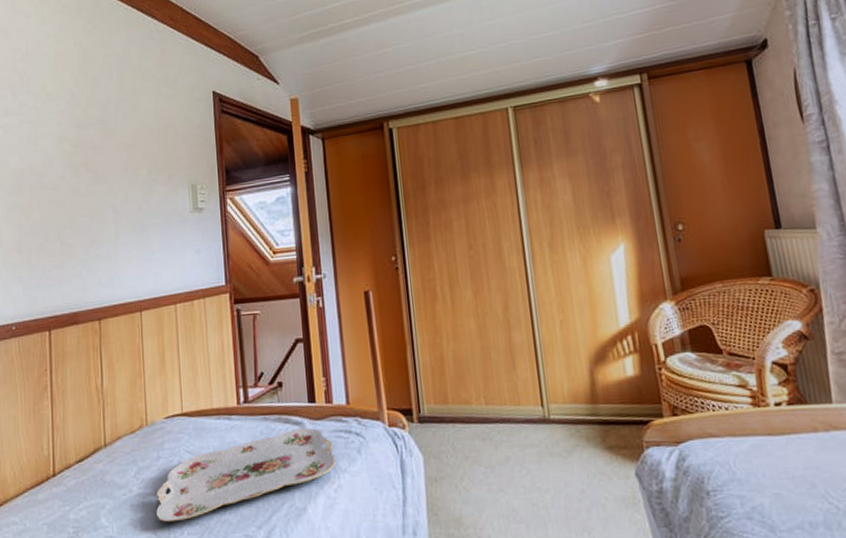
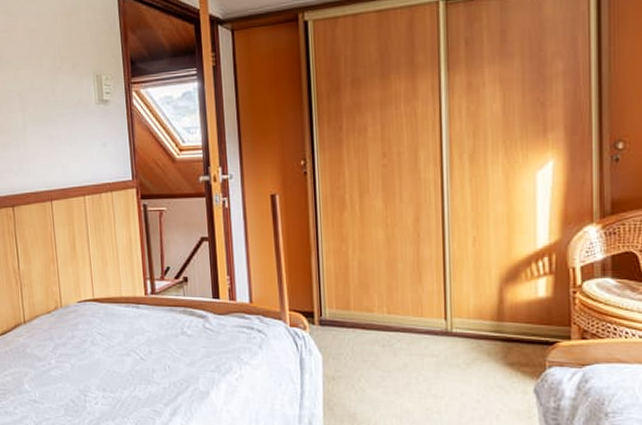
serving tray: present [156,427,335,523] -> none [73,321,237,394]

